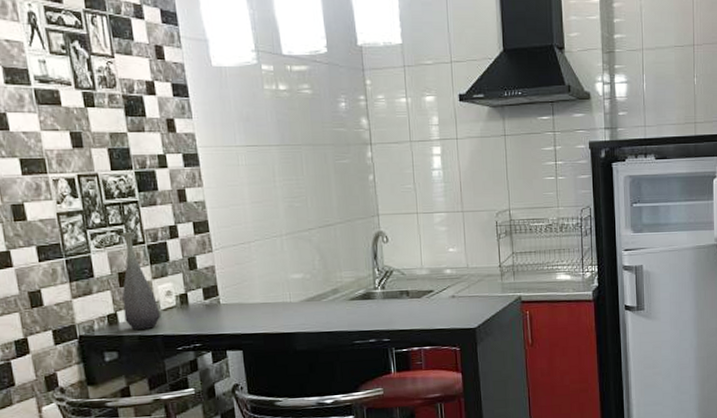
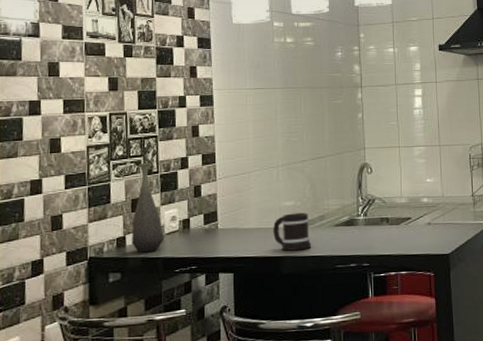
mug: none [281,286,326,327] -> present [273,212,312,251]

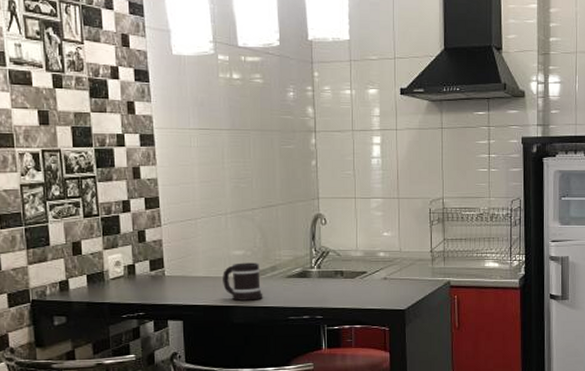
bottle: present [132,162,163,253] -> none [74,204,108,297]

